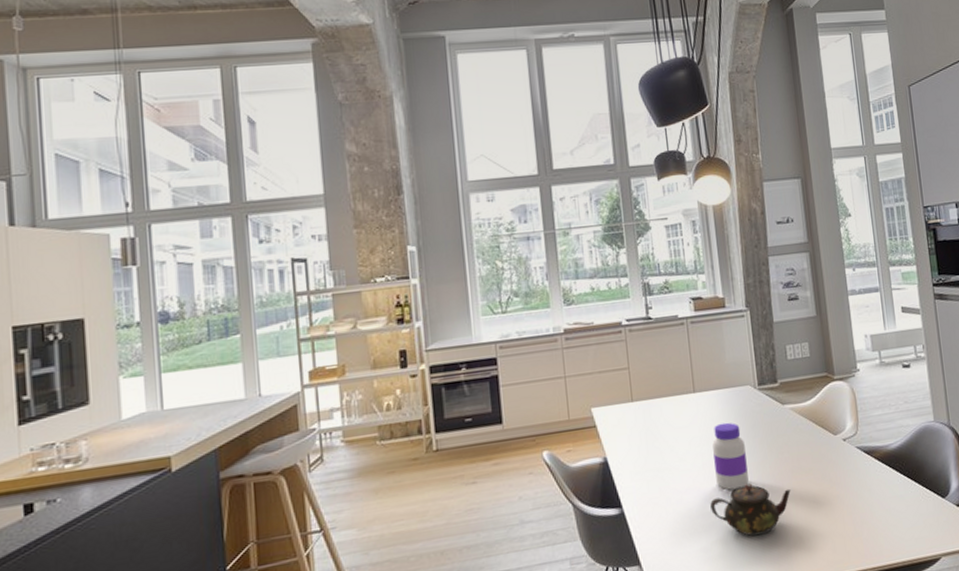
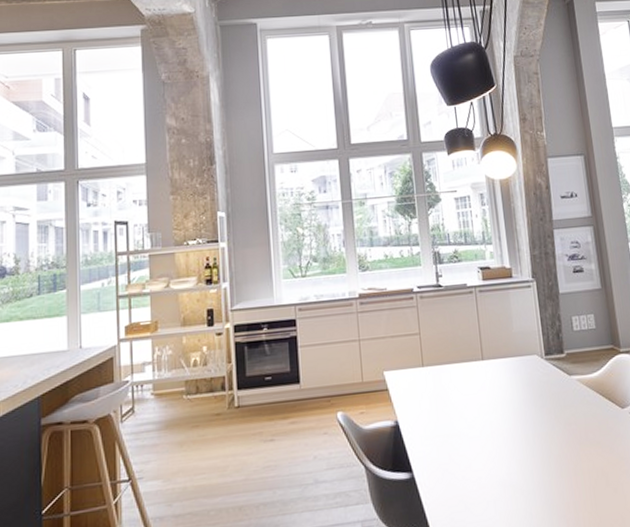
teapot: present [710,483,791,536] -> none [499,454,579,509]
jar: present [712,422,749,490] -> none [500,391,537,460]

